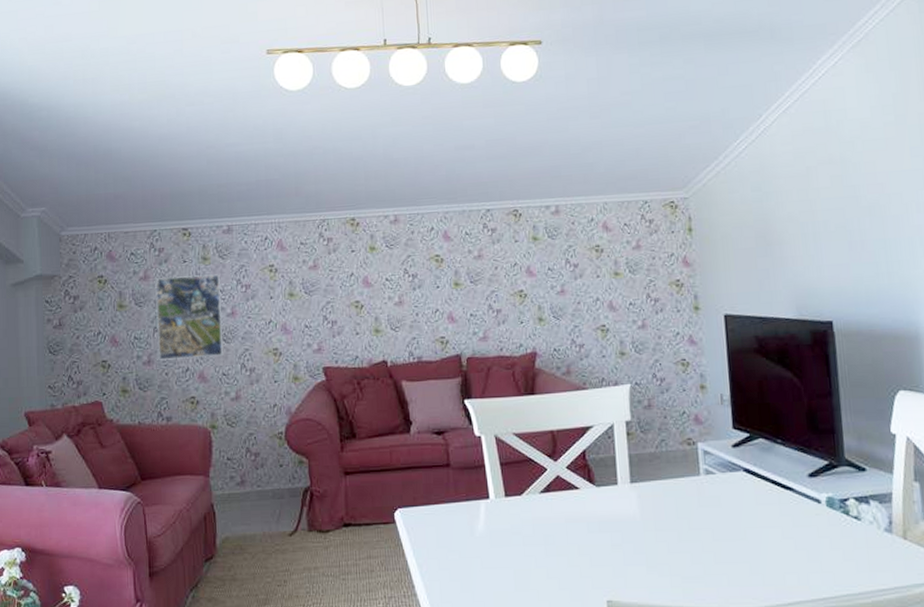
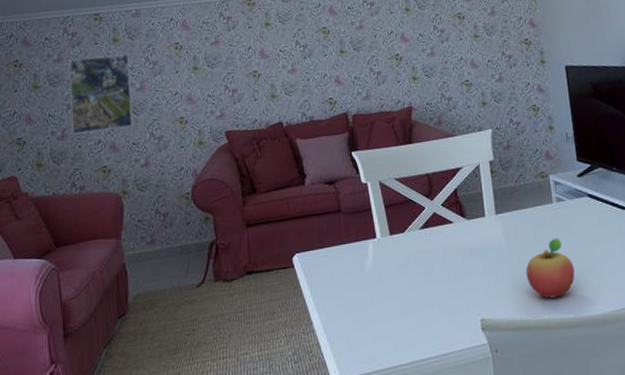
fruit: none [663,516,723,585] -> present [525,238,575,299]

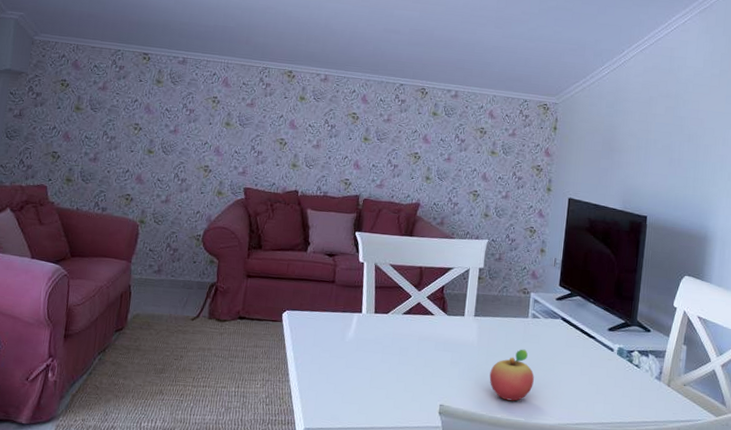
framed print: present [68,53,134,135] -> none [104,90,169,164]

